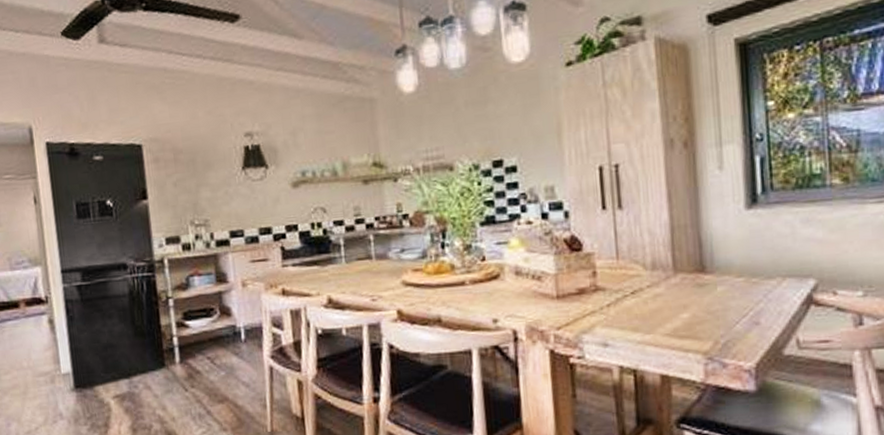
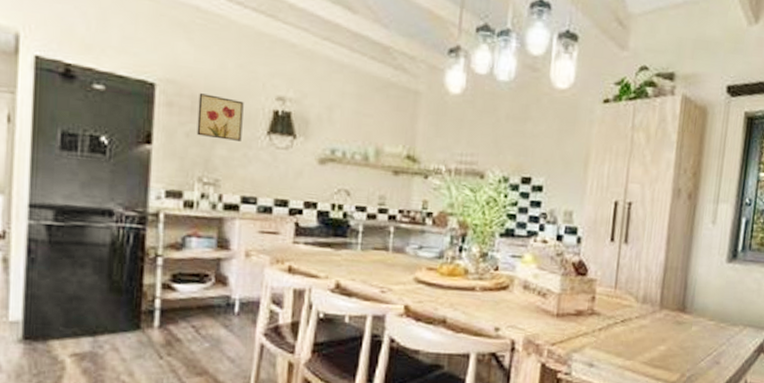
wall art: none [178,144,221,184] -> present [196,93,244,141]

